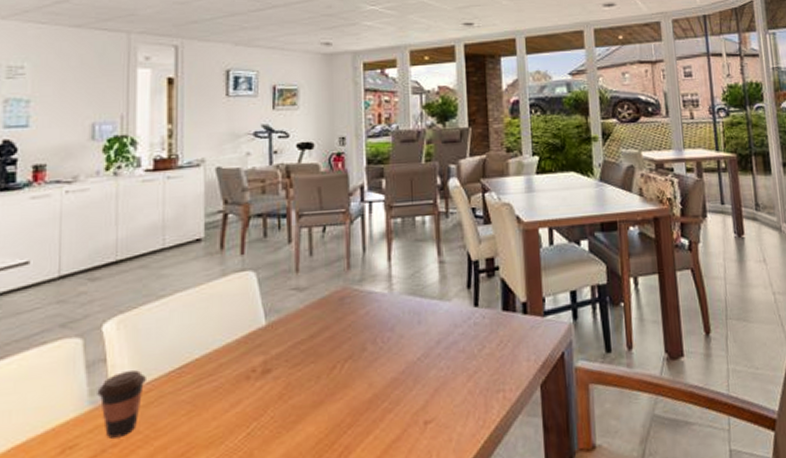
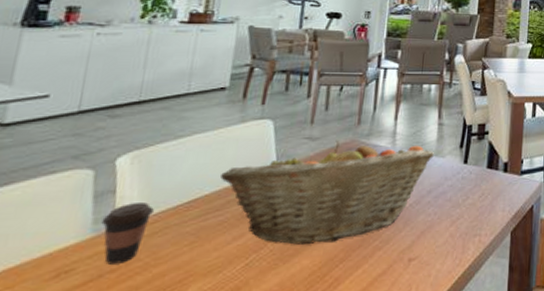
fruit basket: none [209,288,438,410] -> present [220,141,434,245]

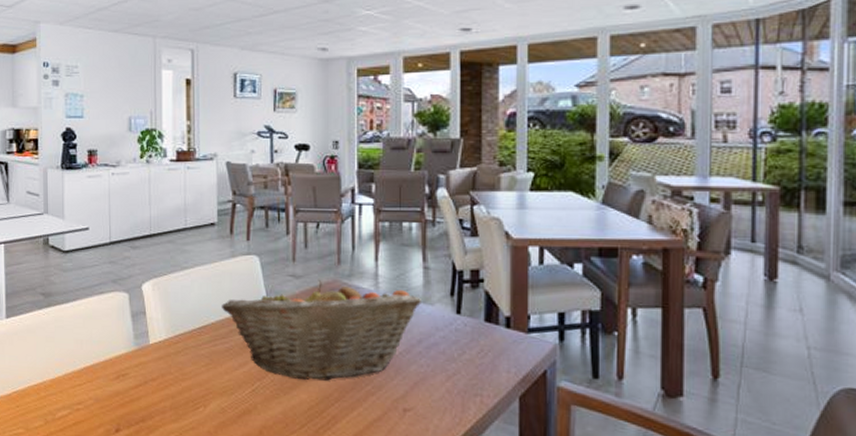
coffee cup: present [101,202,154,265] -> none [140,324,175,375]

